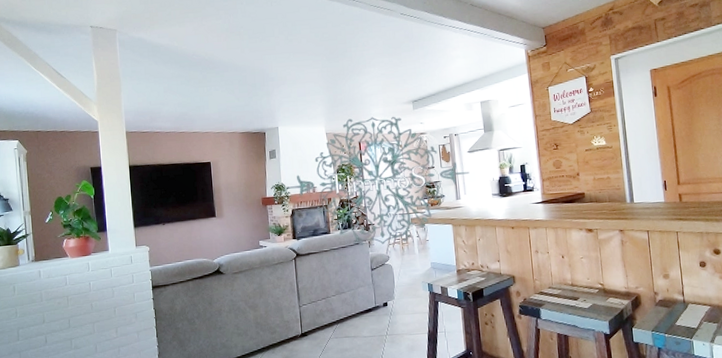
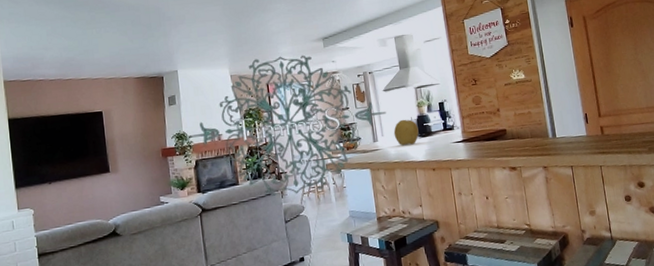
fruit: none [476,179,500,205] -> present [393,119,419,146]

